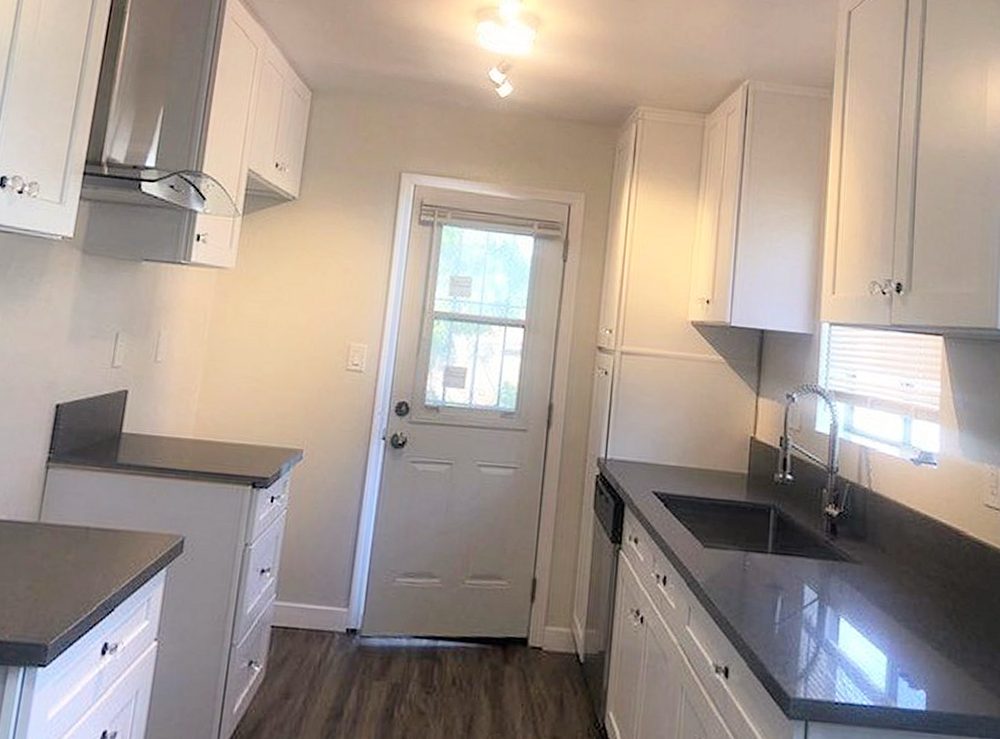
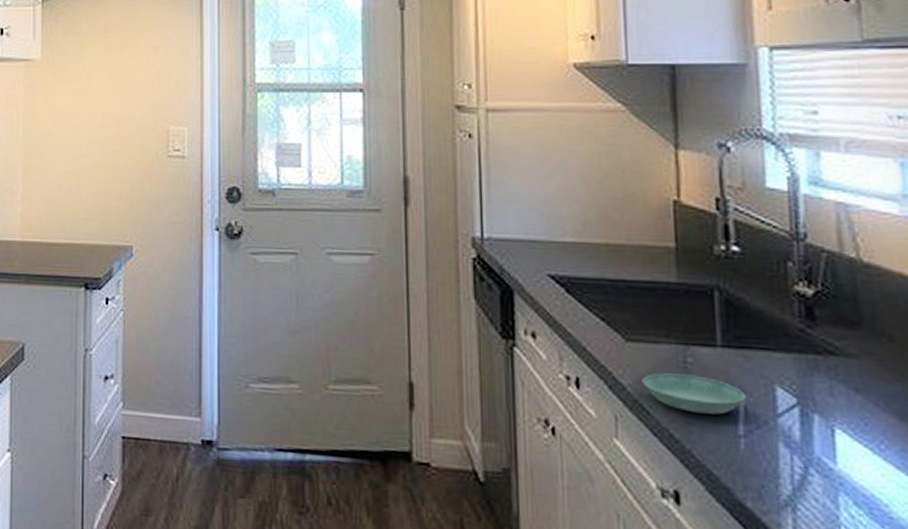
saucer: none [712,573,783,607] -> present [642,373,746,415]

